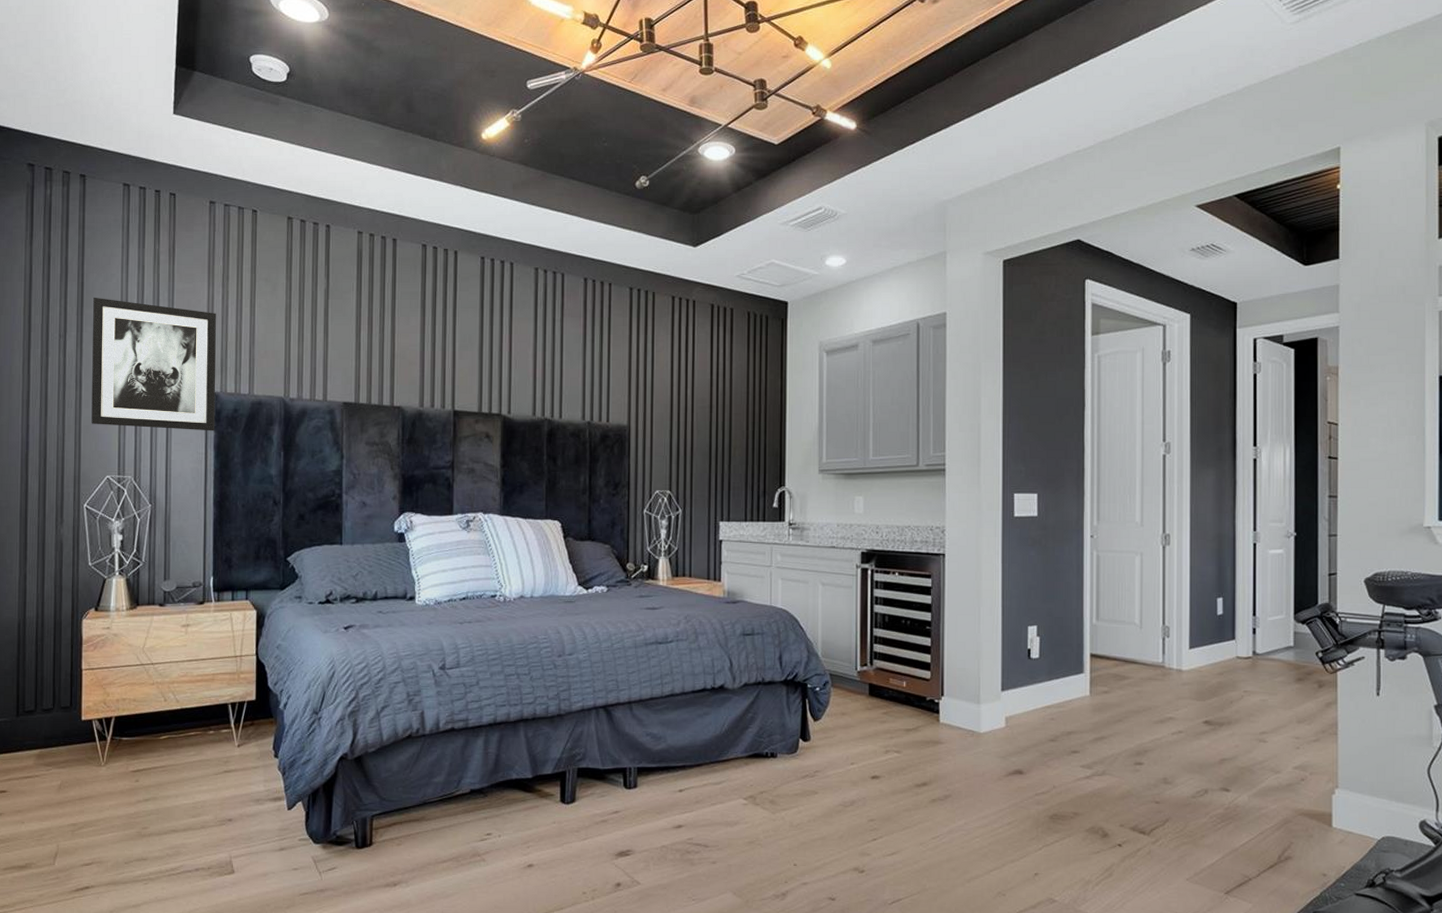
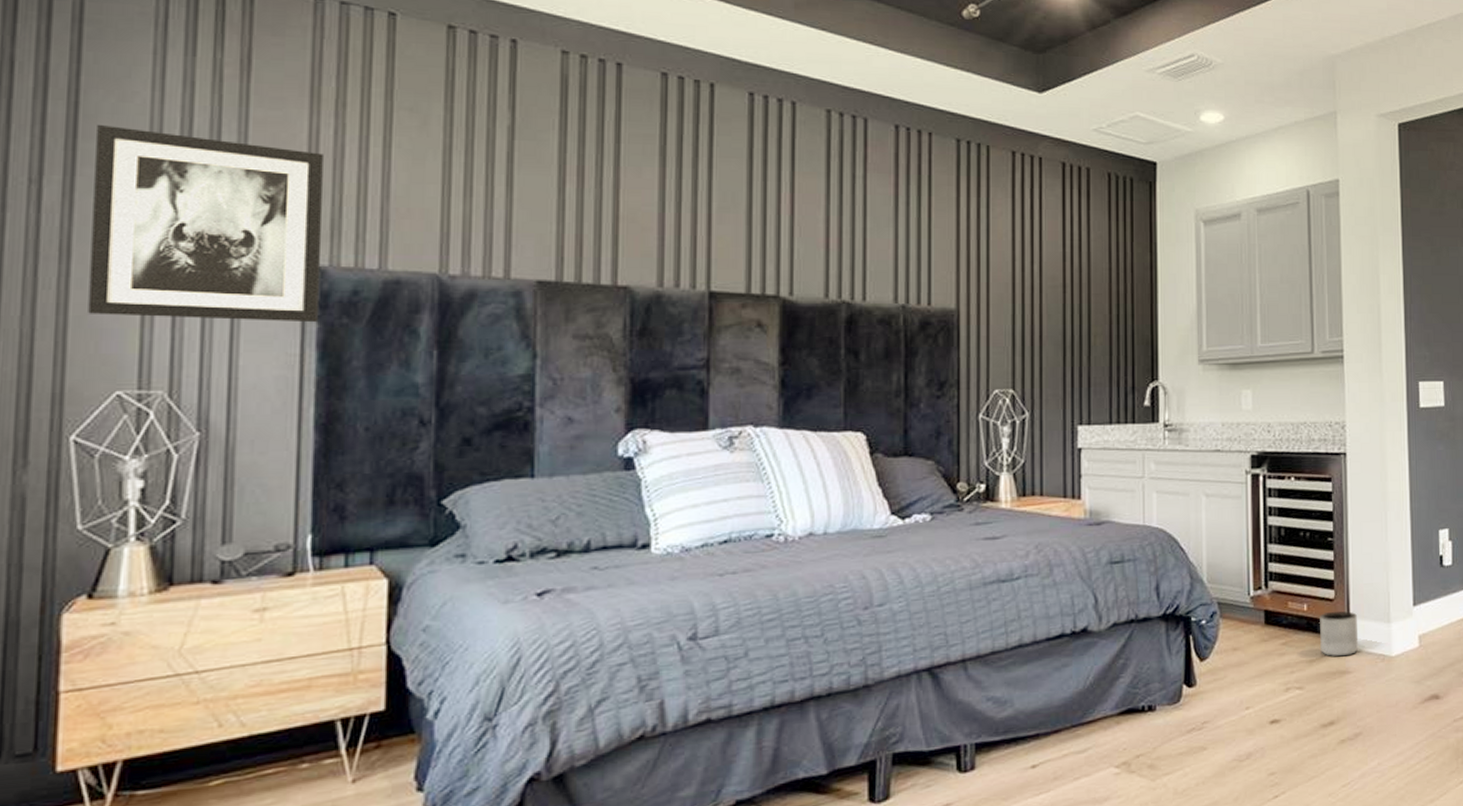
planter: none [916,689,951,729] -> present [1319,611,1359,657]

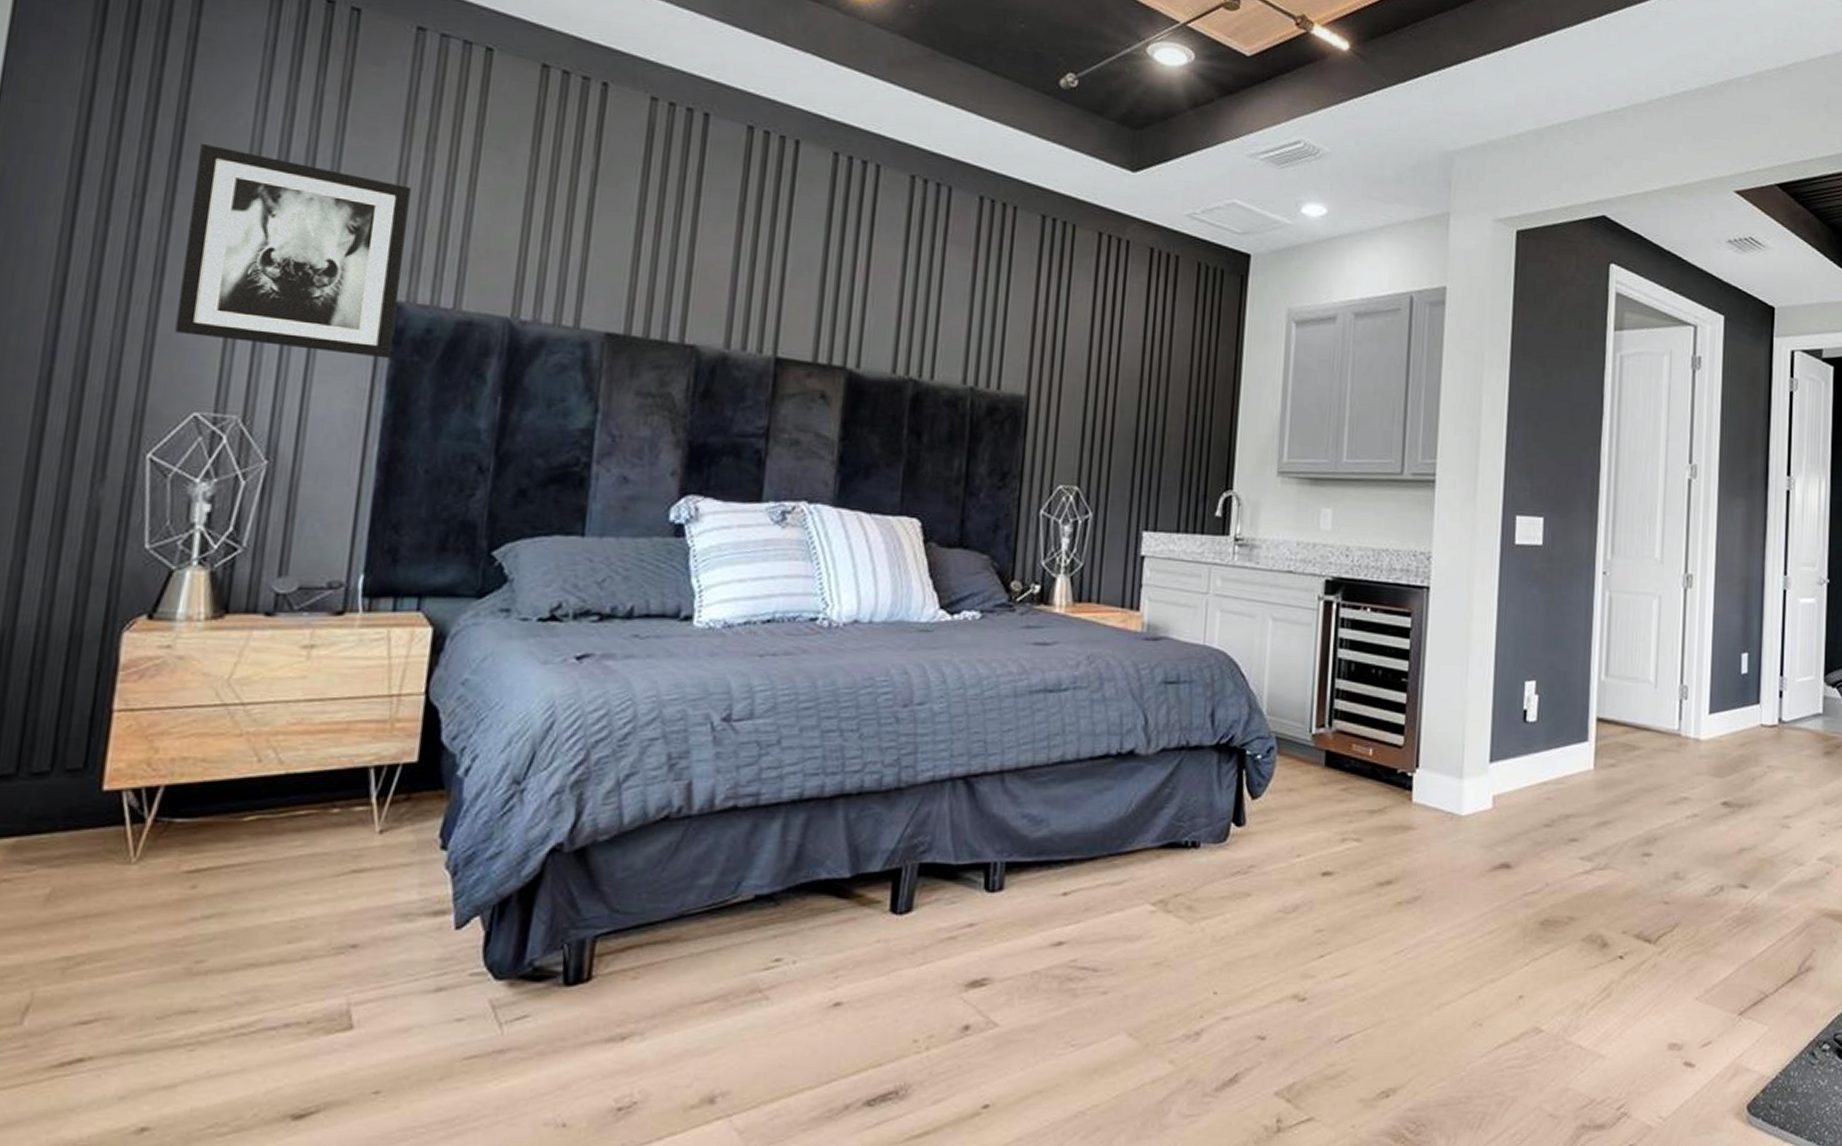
planter: present [1319,611,1359,657] -> none [1383,759,1427,810]

